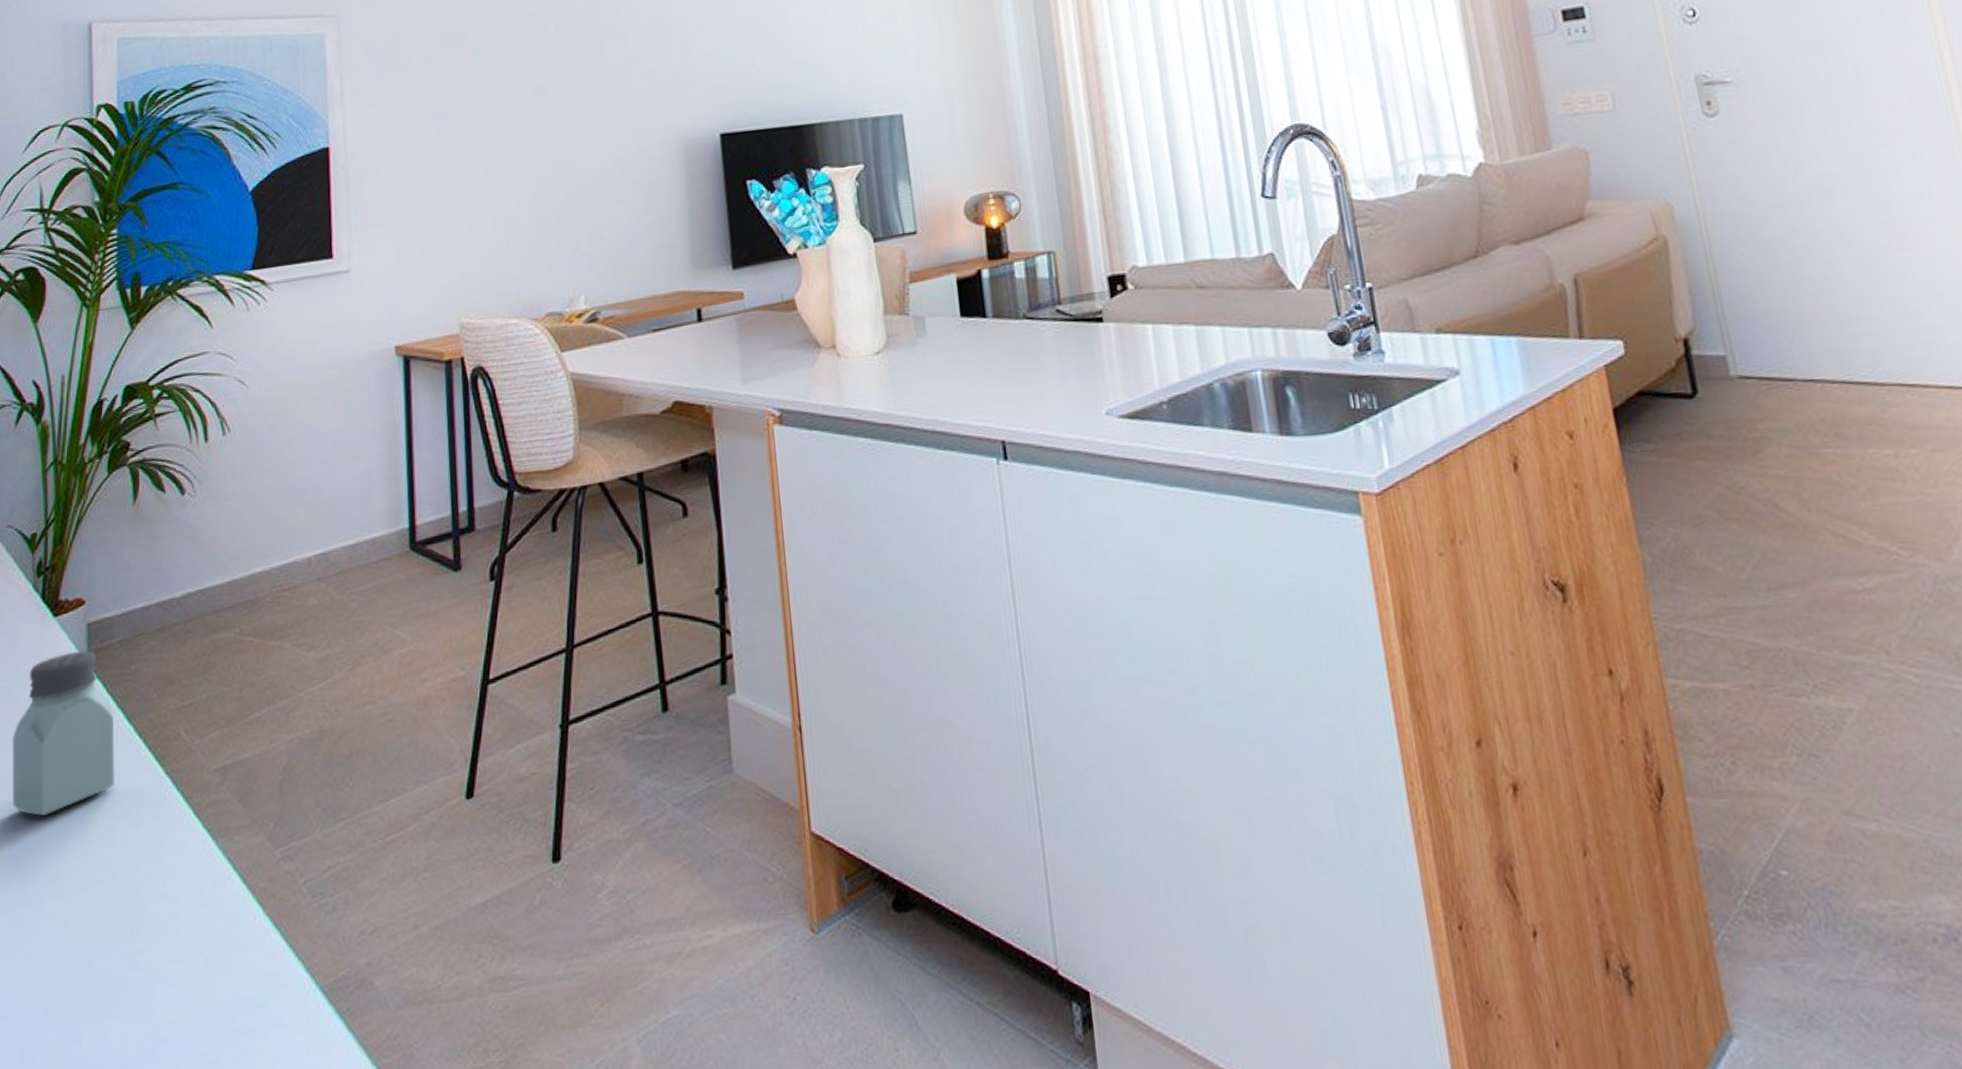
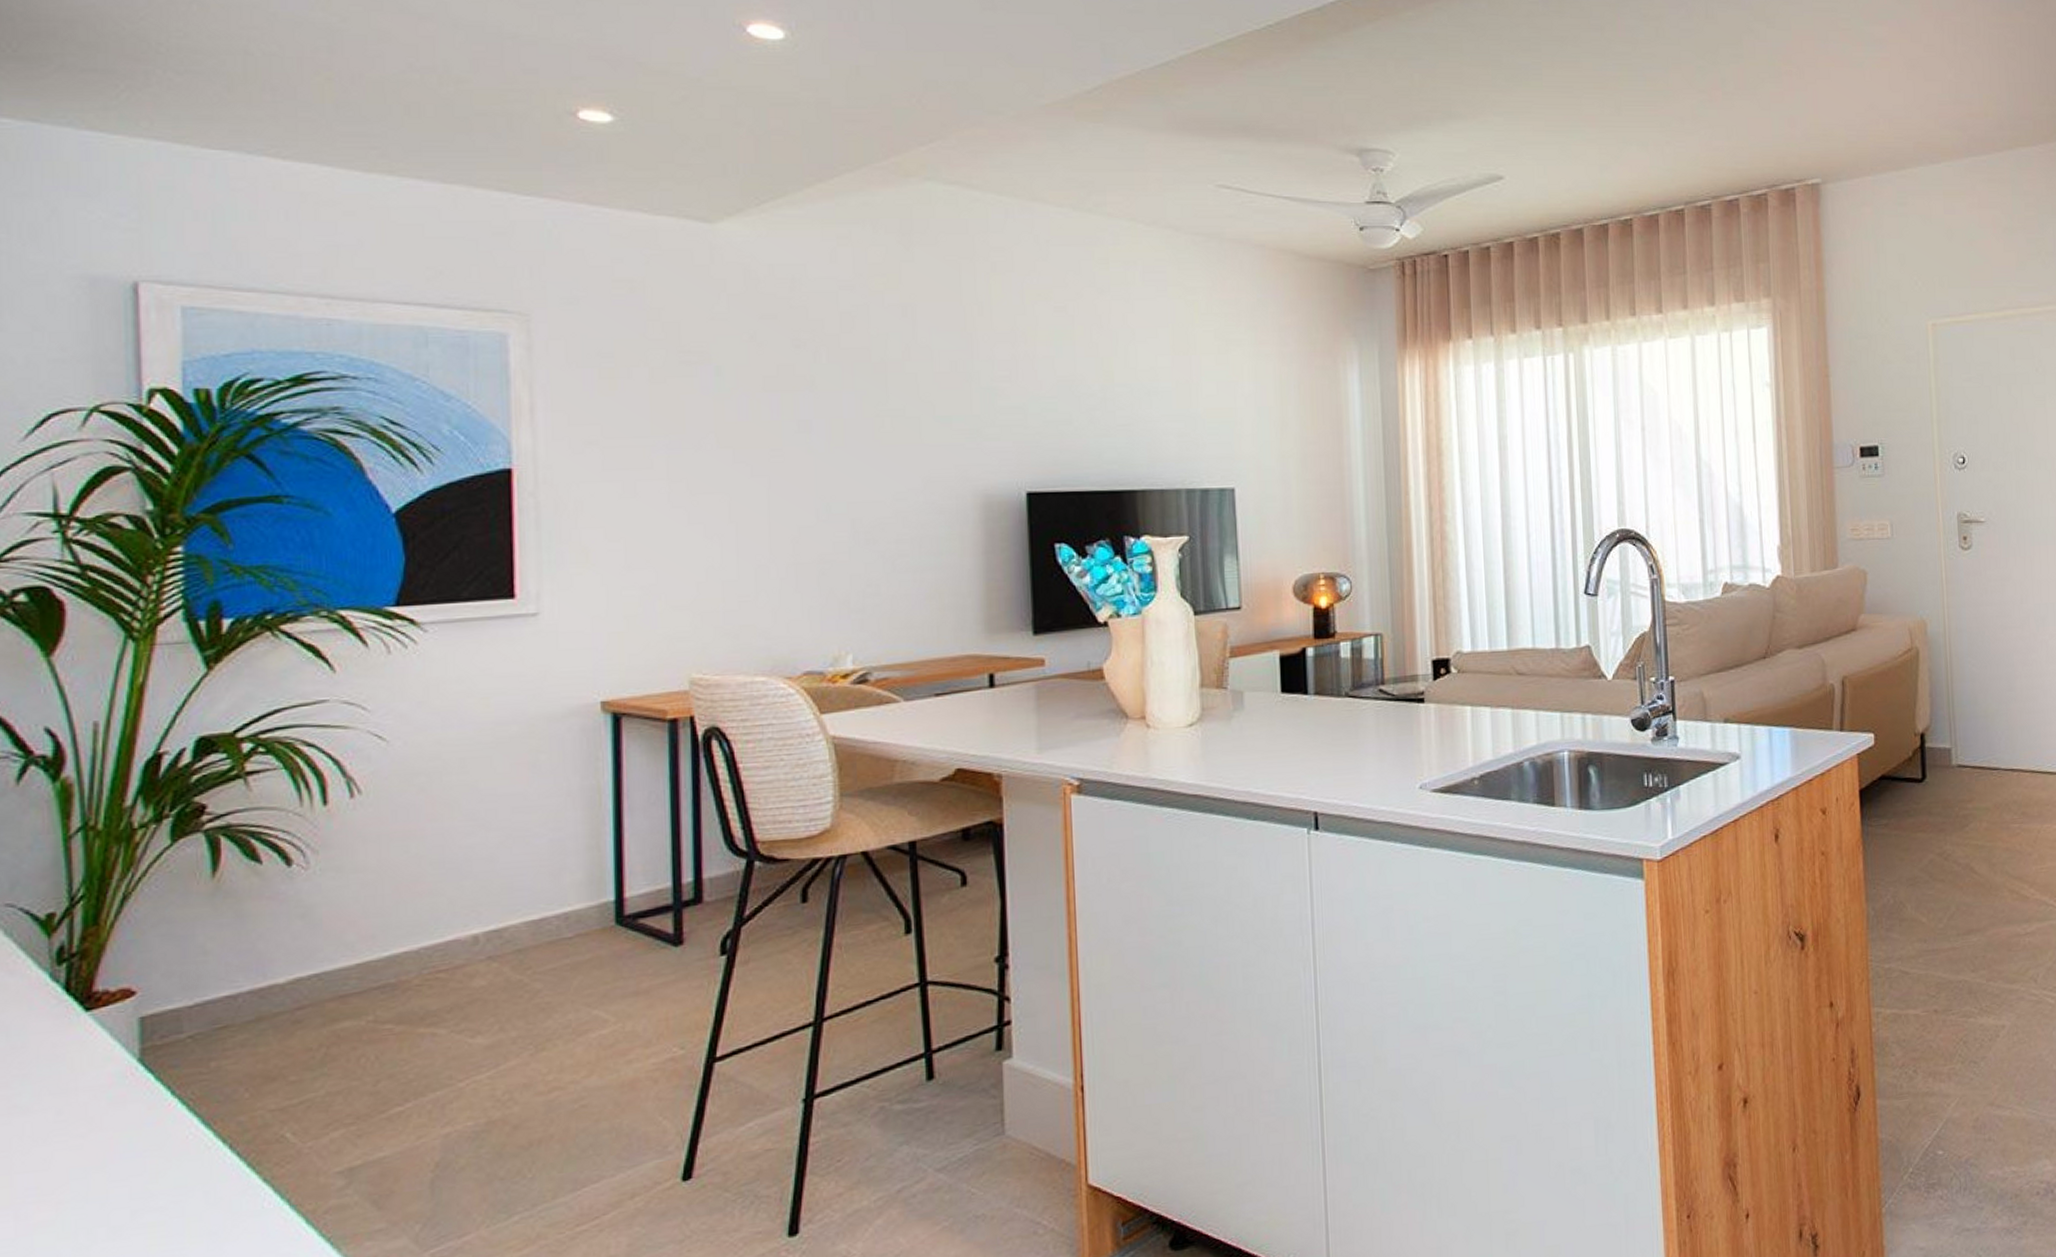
saltshaker: present [12,650,115,816] -> none [18,1047,186,1242]

